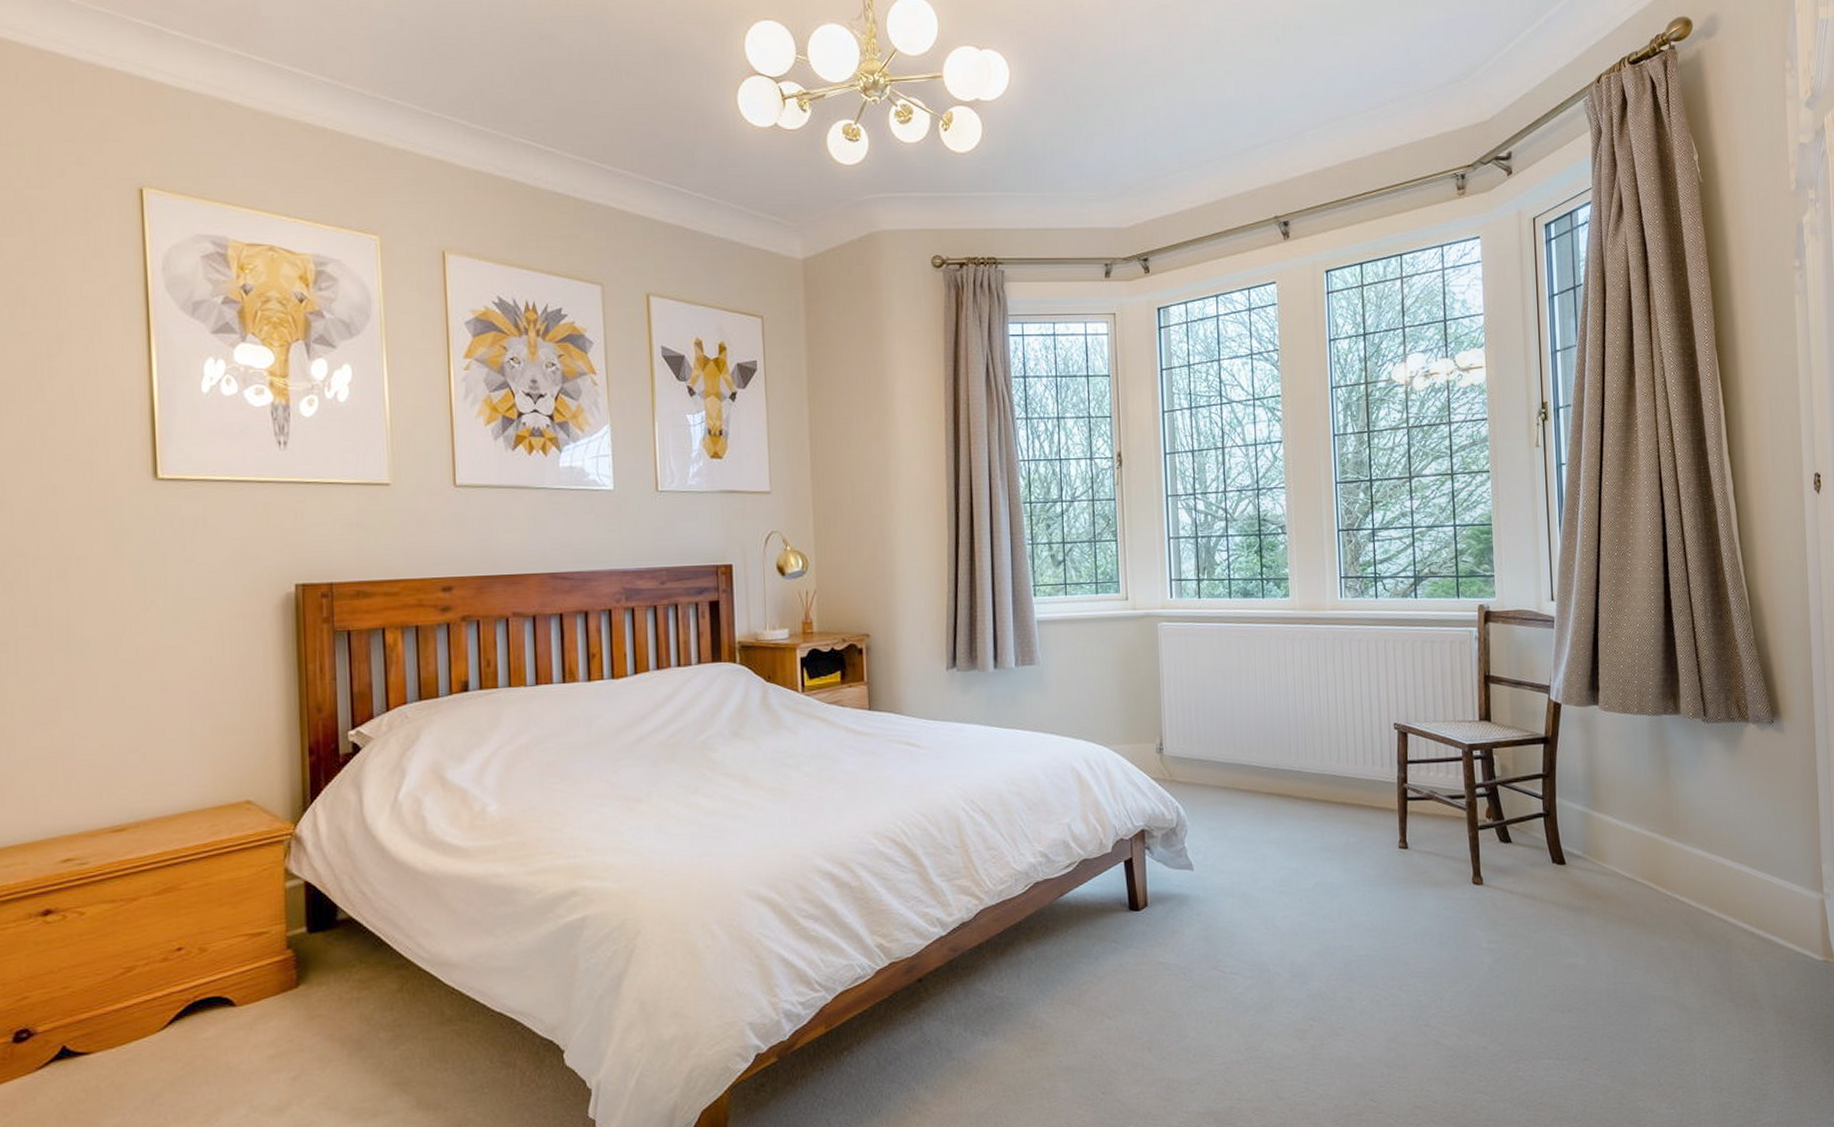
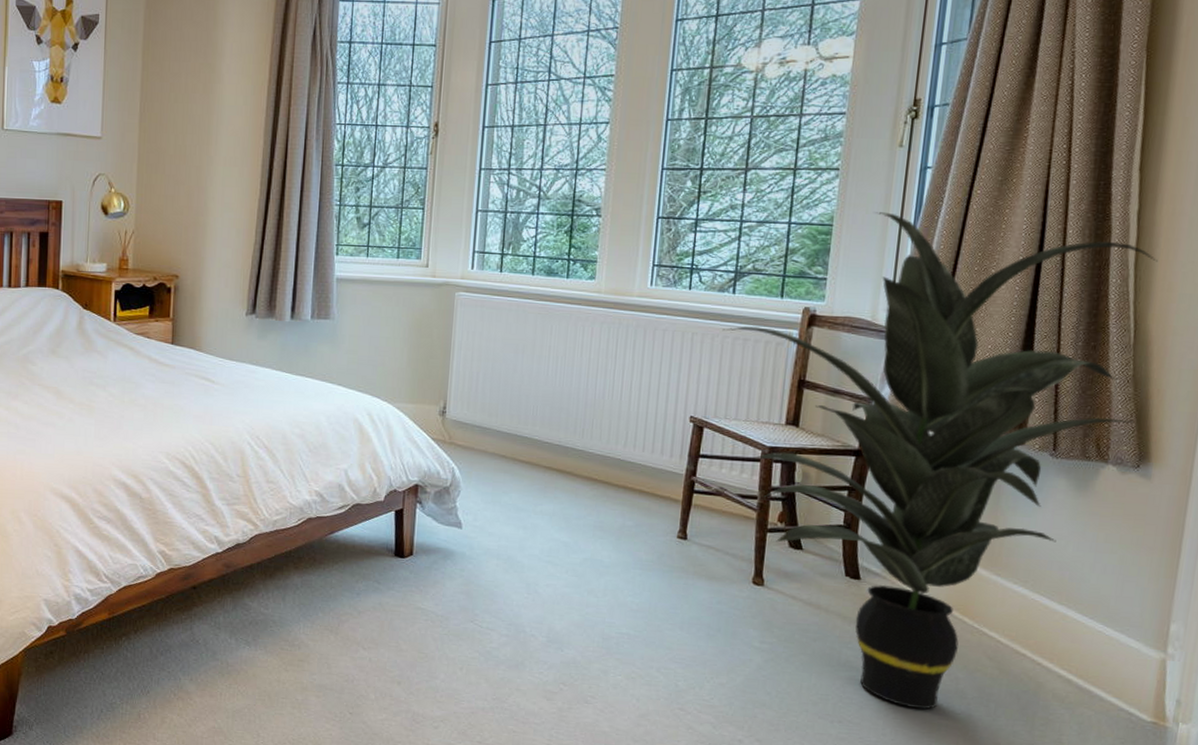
indoor plant: none [1411,508,1762,985] -> present [722,212,1158,710]

